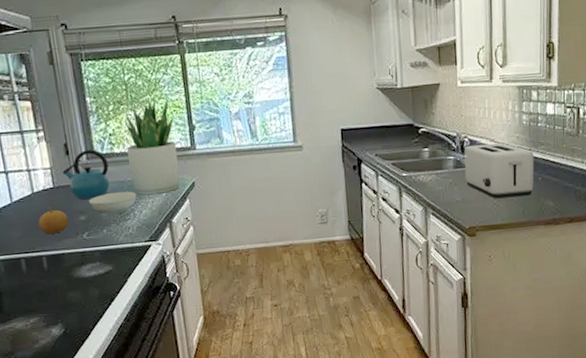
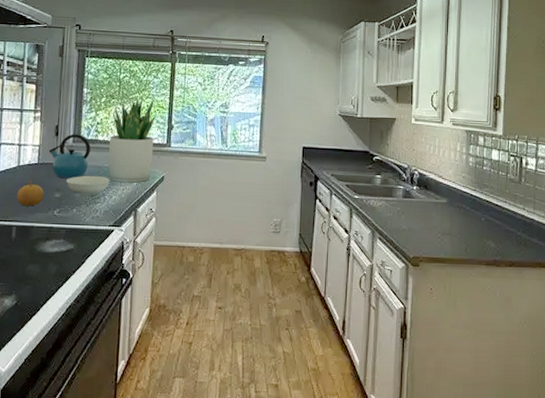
toaster: present [464,142,534,198] -> none [412,178,478,234]

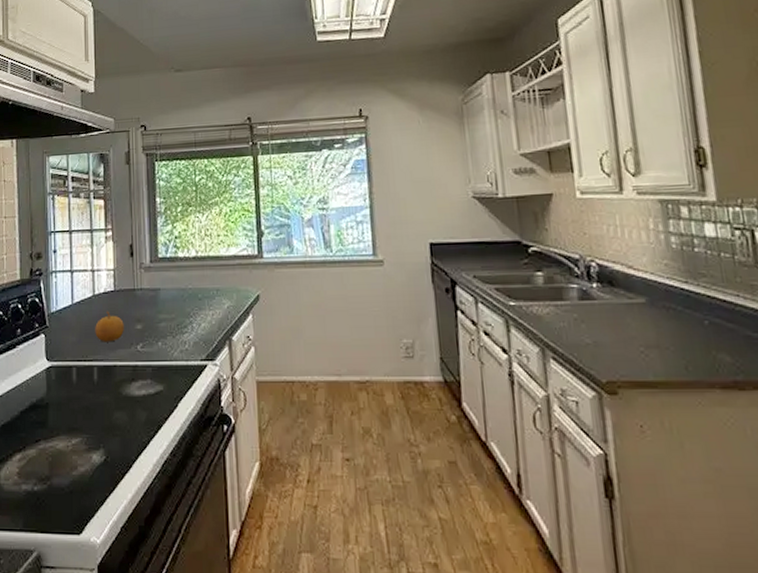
kettle: present [48,134,91,179] -> none [124,252,171,307]
bowl: present [65,175,110,197] -> none [146,300,196,326]
planter: present [108,96,157,183] -> none [190,200,244,306]

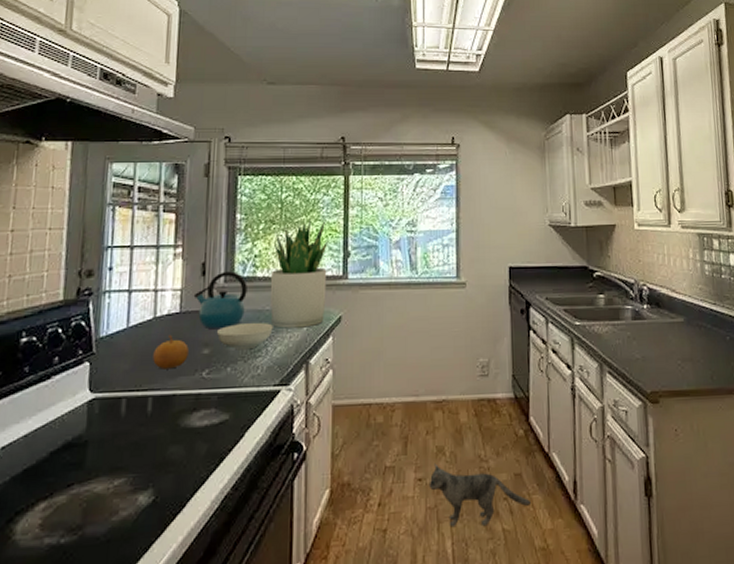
kettle: none [124,252,171,307] -> present [193,271,247,330]
bowl: none [146,300,196,326] -> present [216,322,273,350]
planter: none [190,200,244,306] -> present [270,218,329,329]
cat: none [357,445,470,512] -> present [429,463,532,528]

